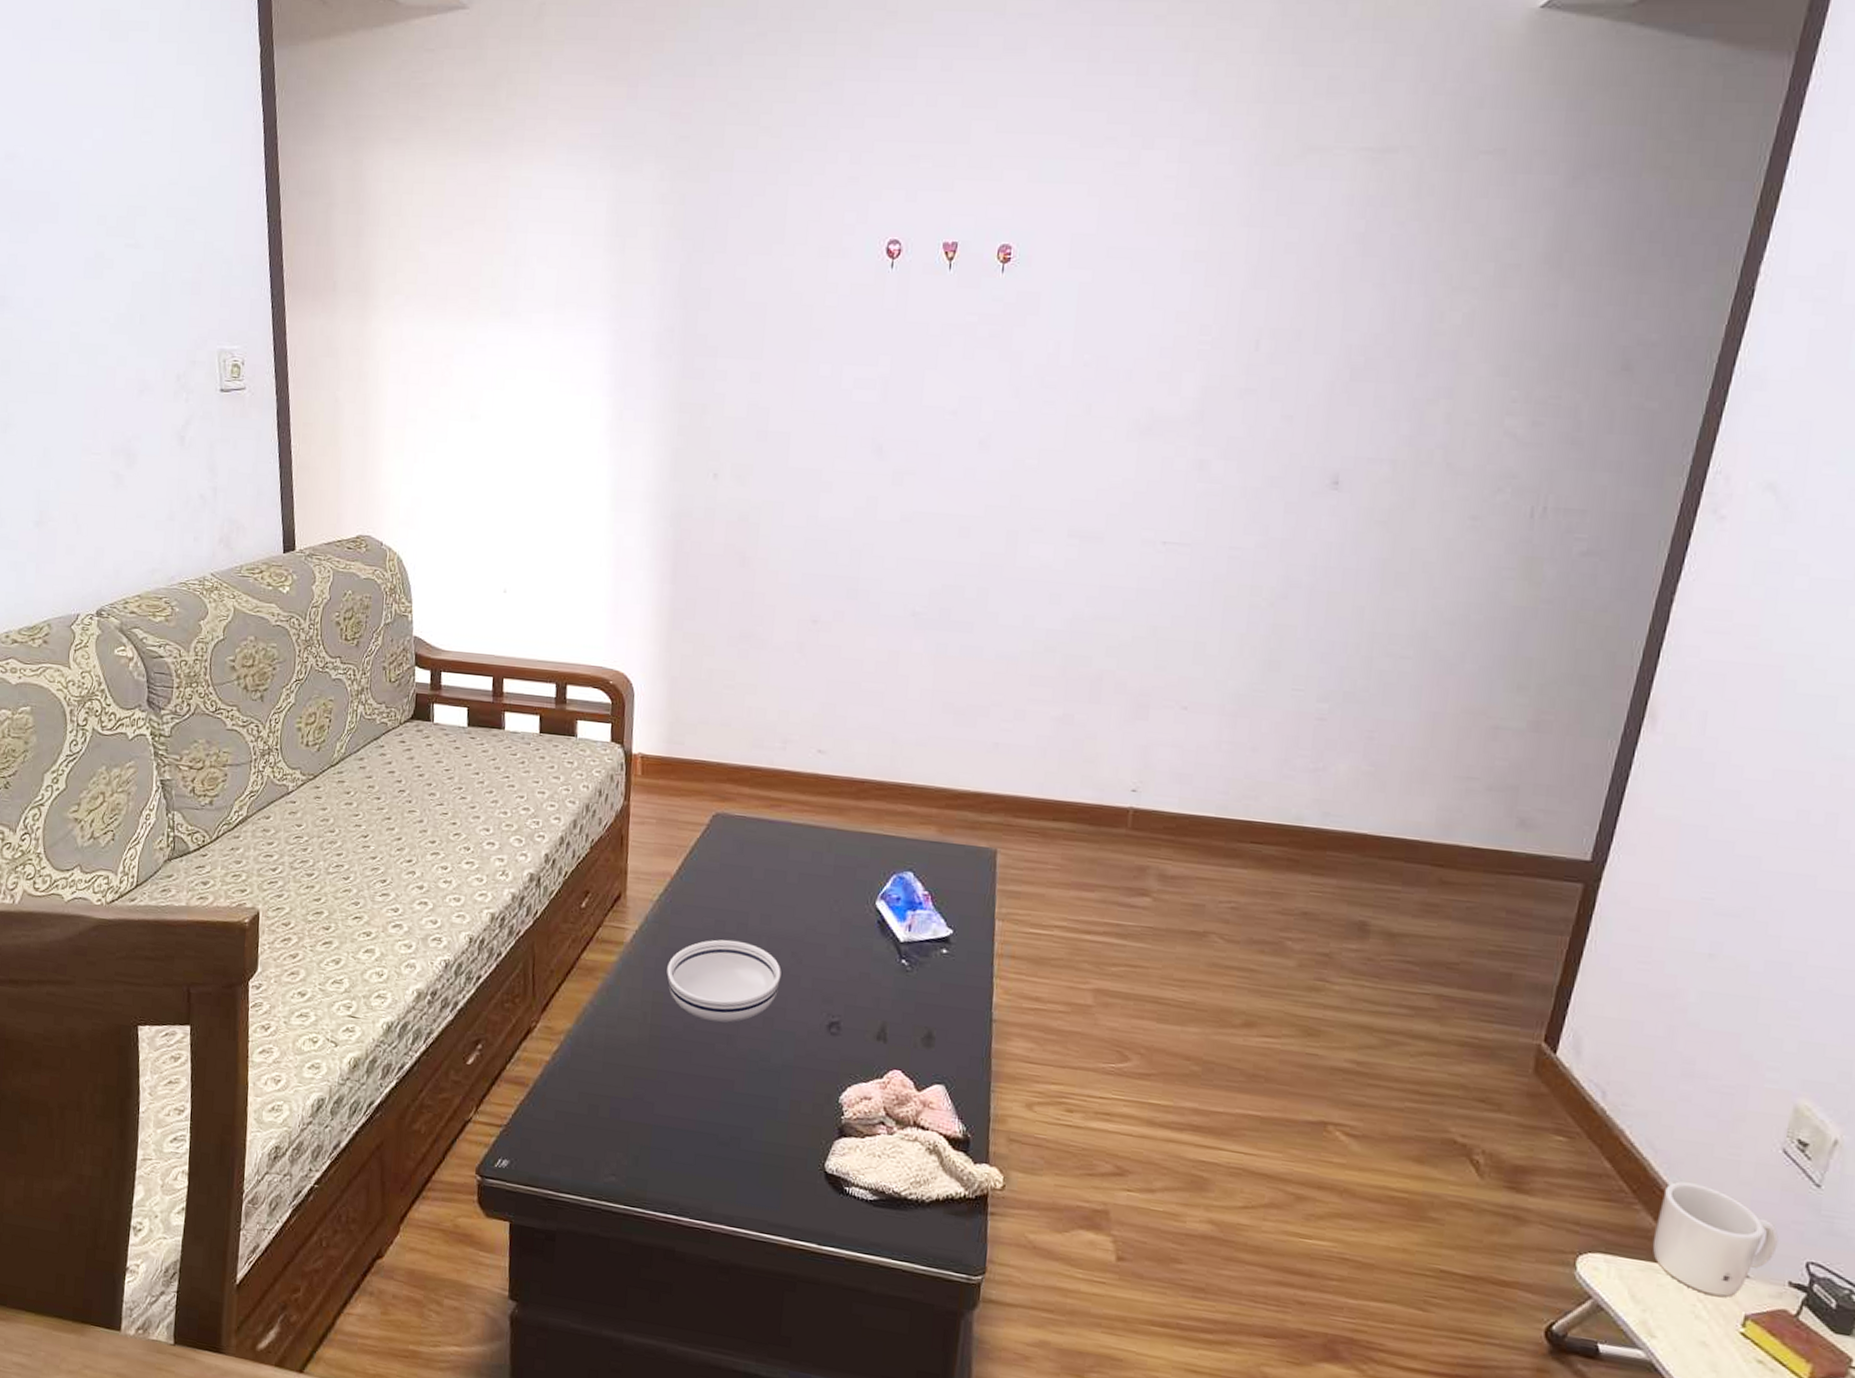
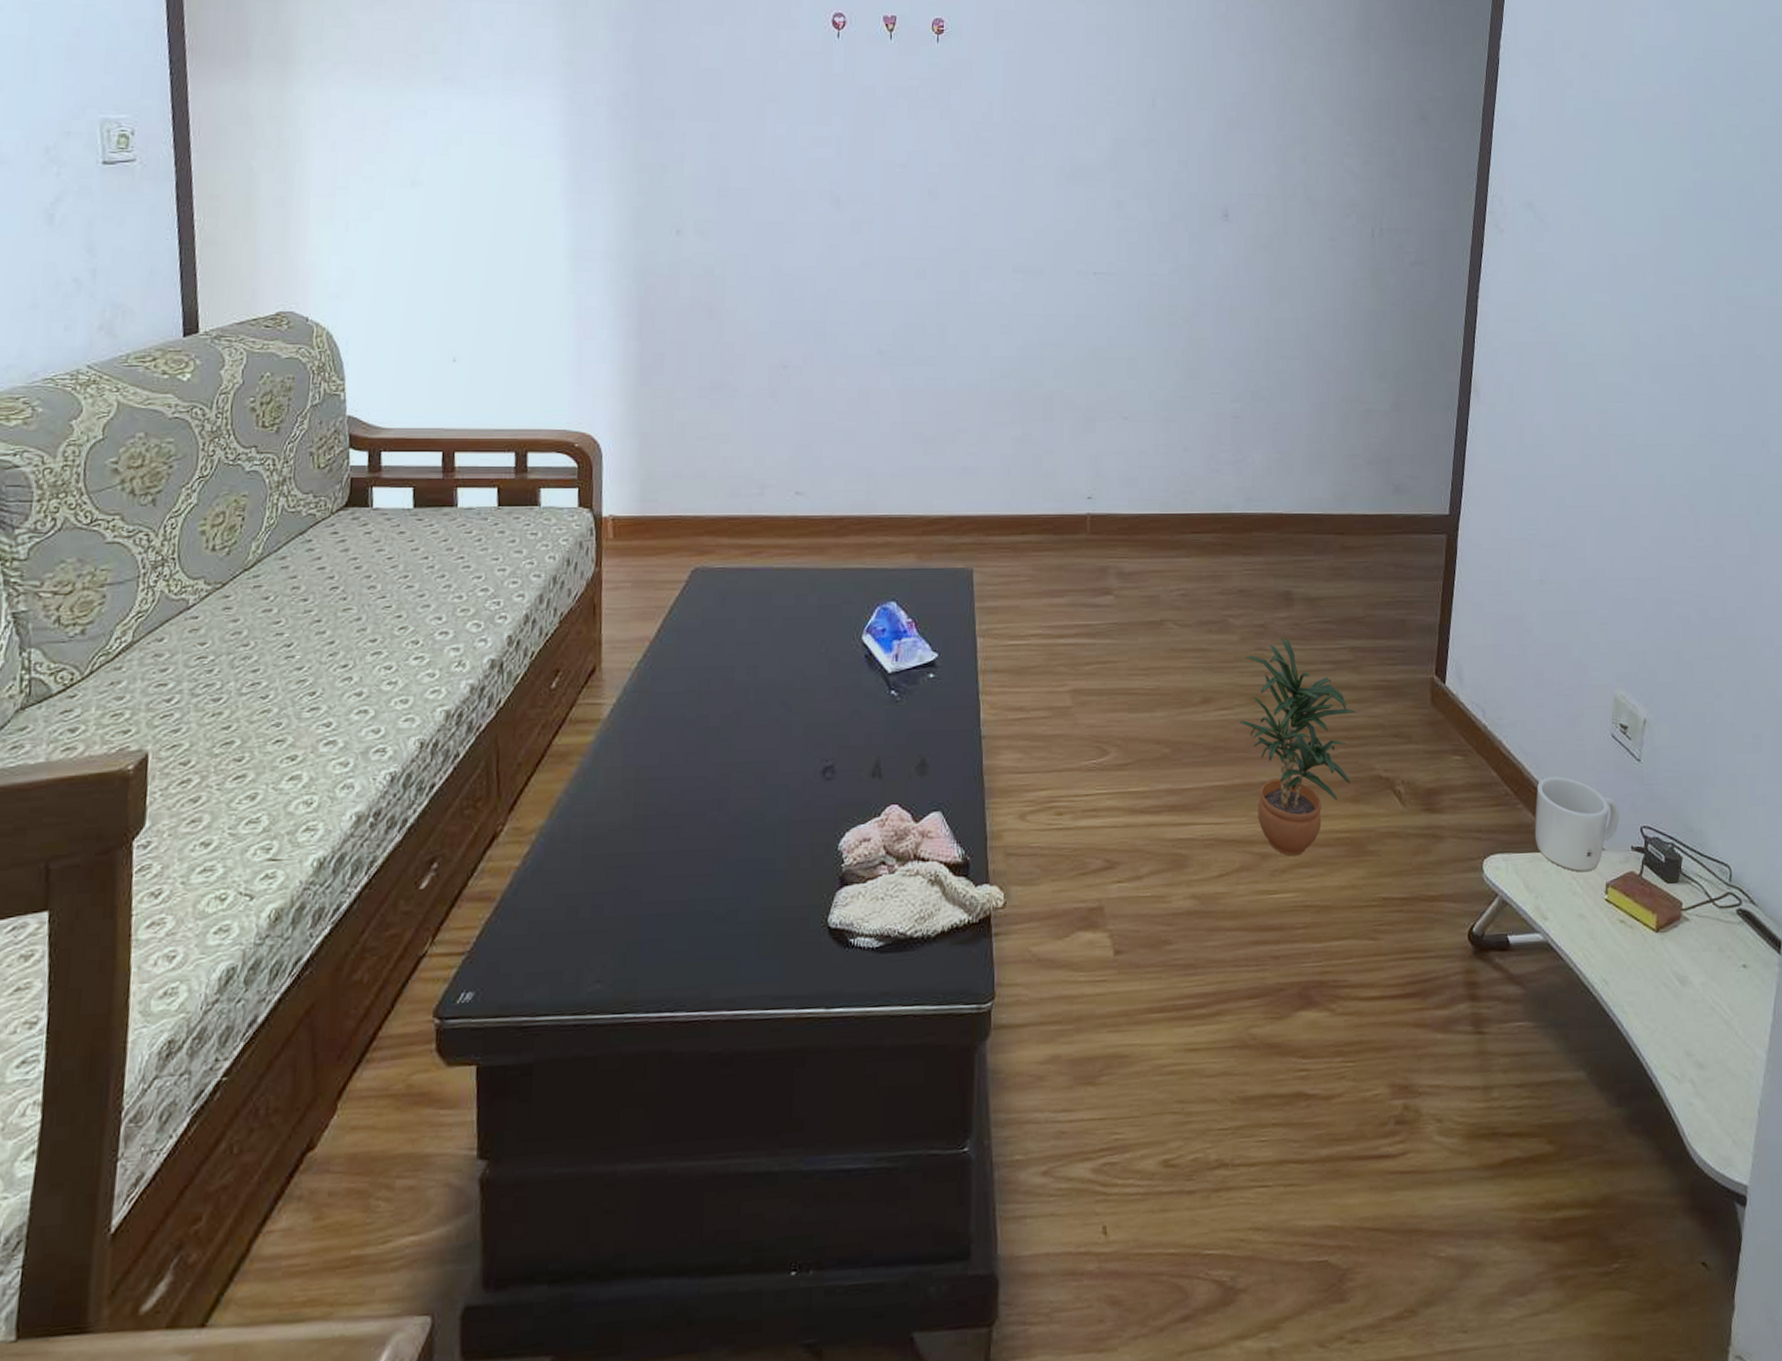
bowl: present [667,939,781,1023] -> none [649,697,771,788]
potted plant: none [1286,971,1435,1206] -> present [1240,638,1358,857]

